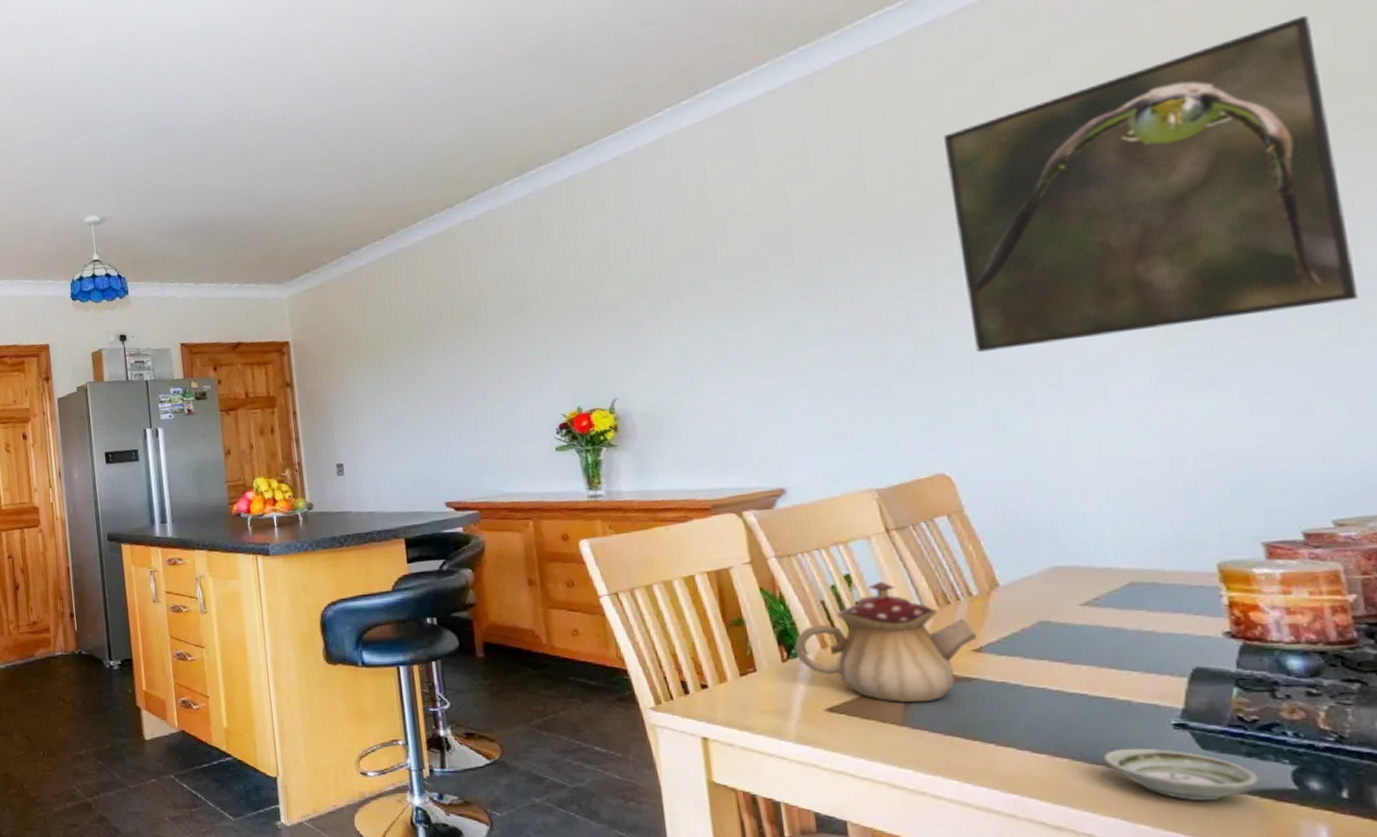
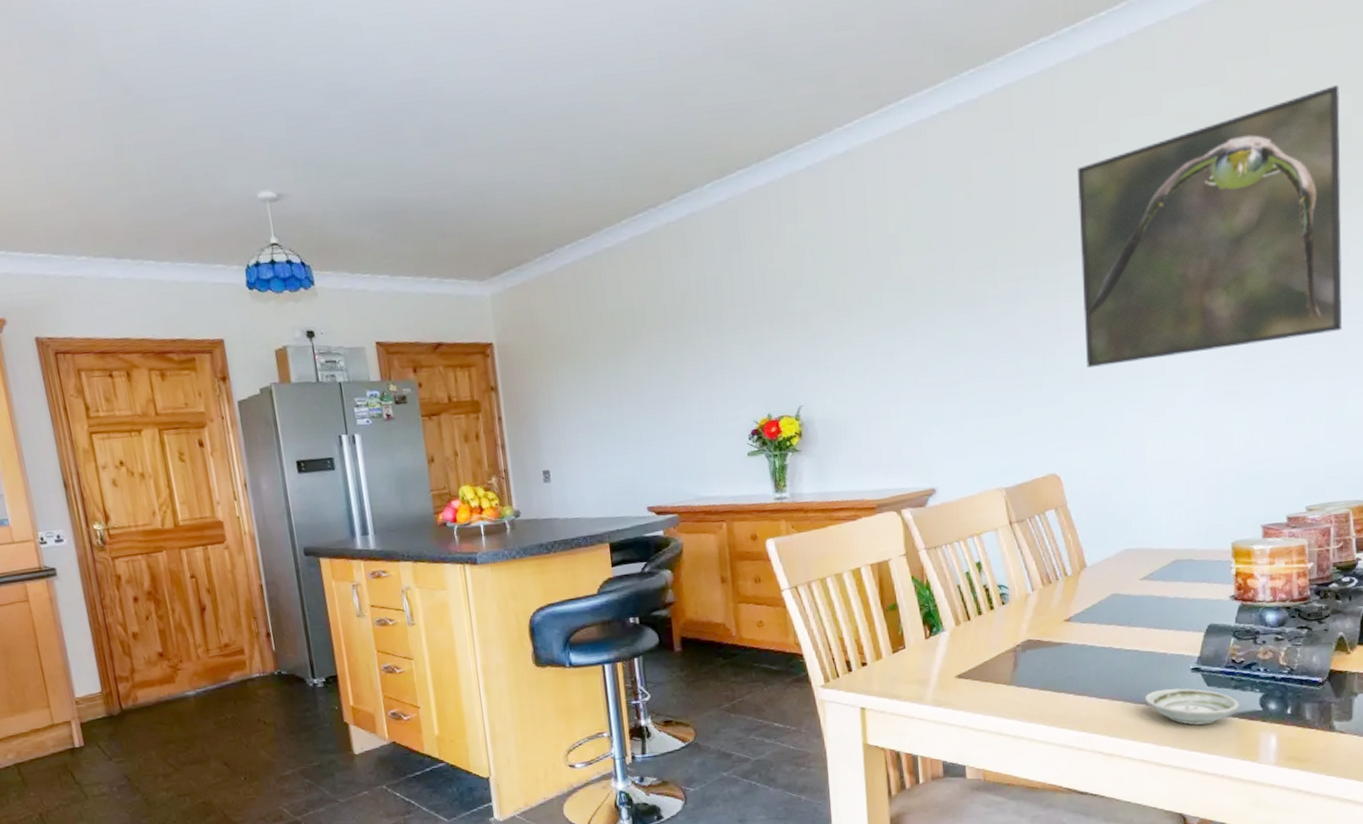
teapot: present [794,581,977,703] -> none [935,567,1068,666]

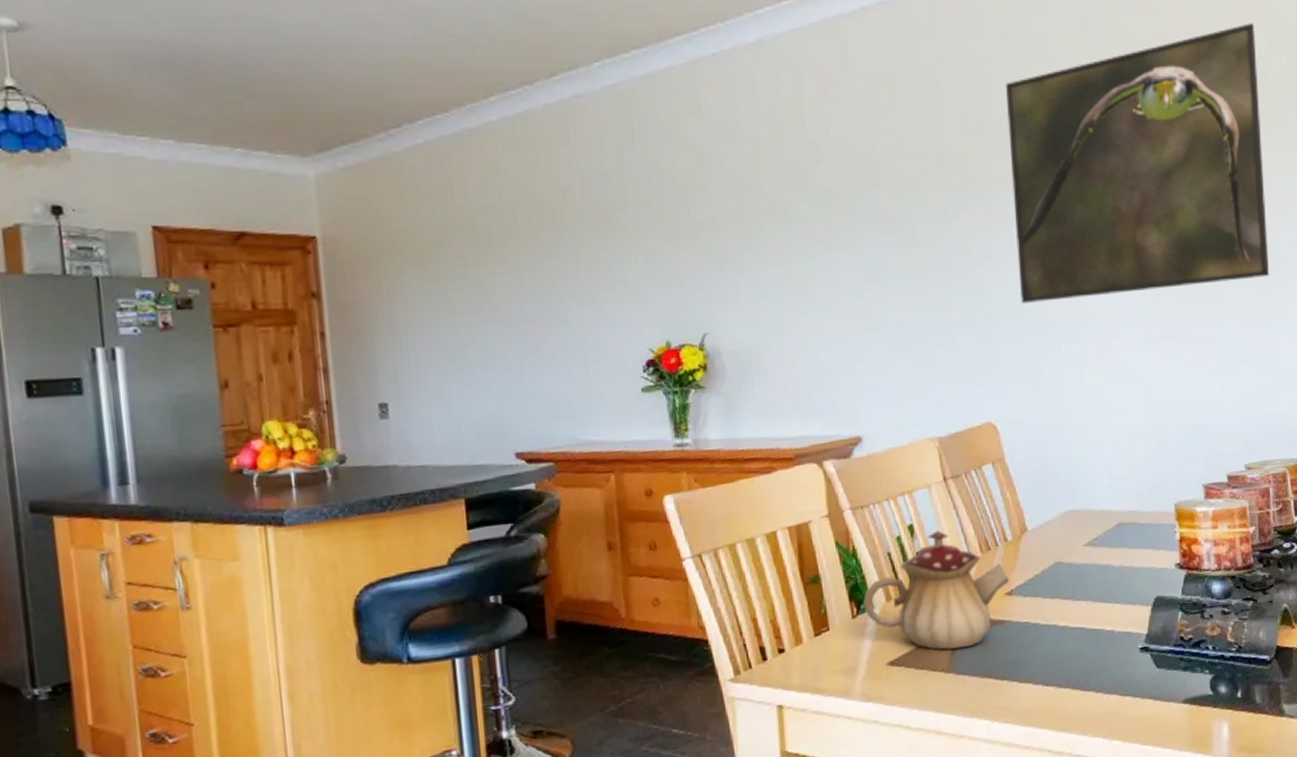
teapot: none [935,567,1068,666] -> present [863,530,1009,650]
saucer: present [1144,688,1240,725] -> none [1092,671,1190,714]

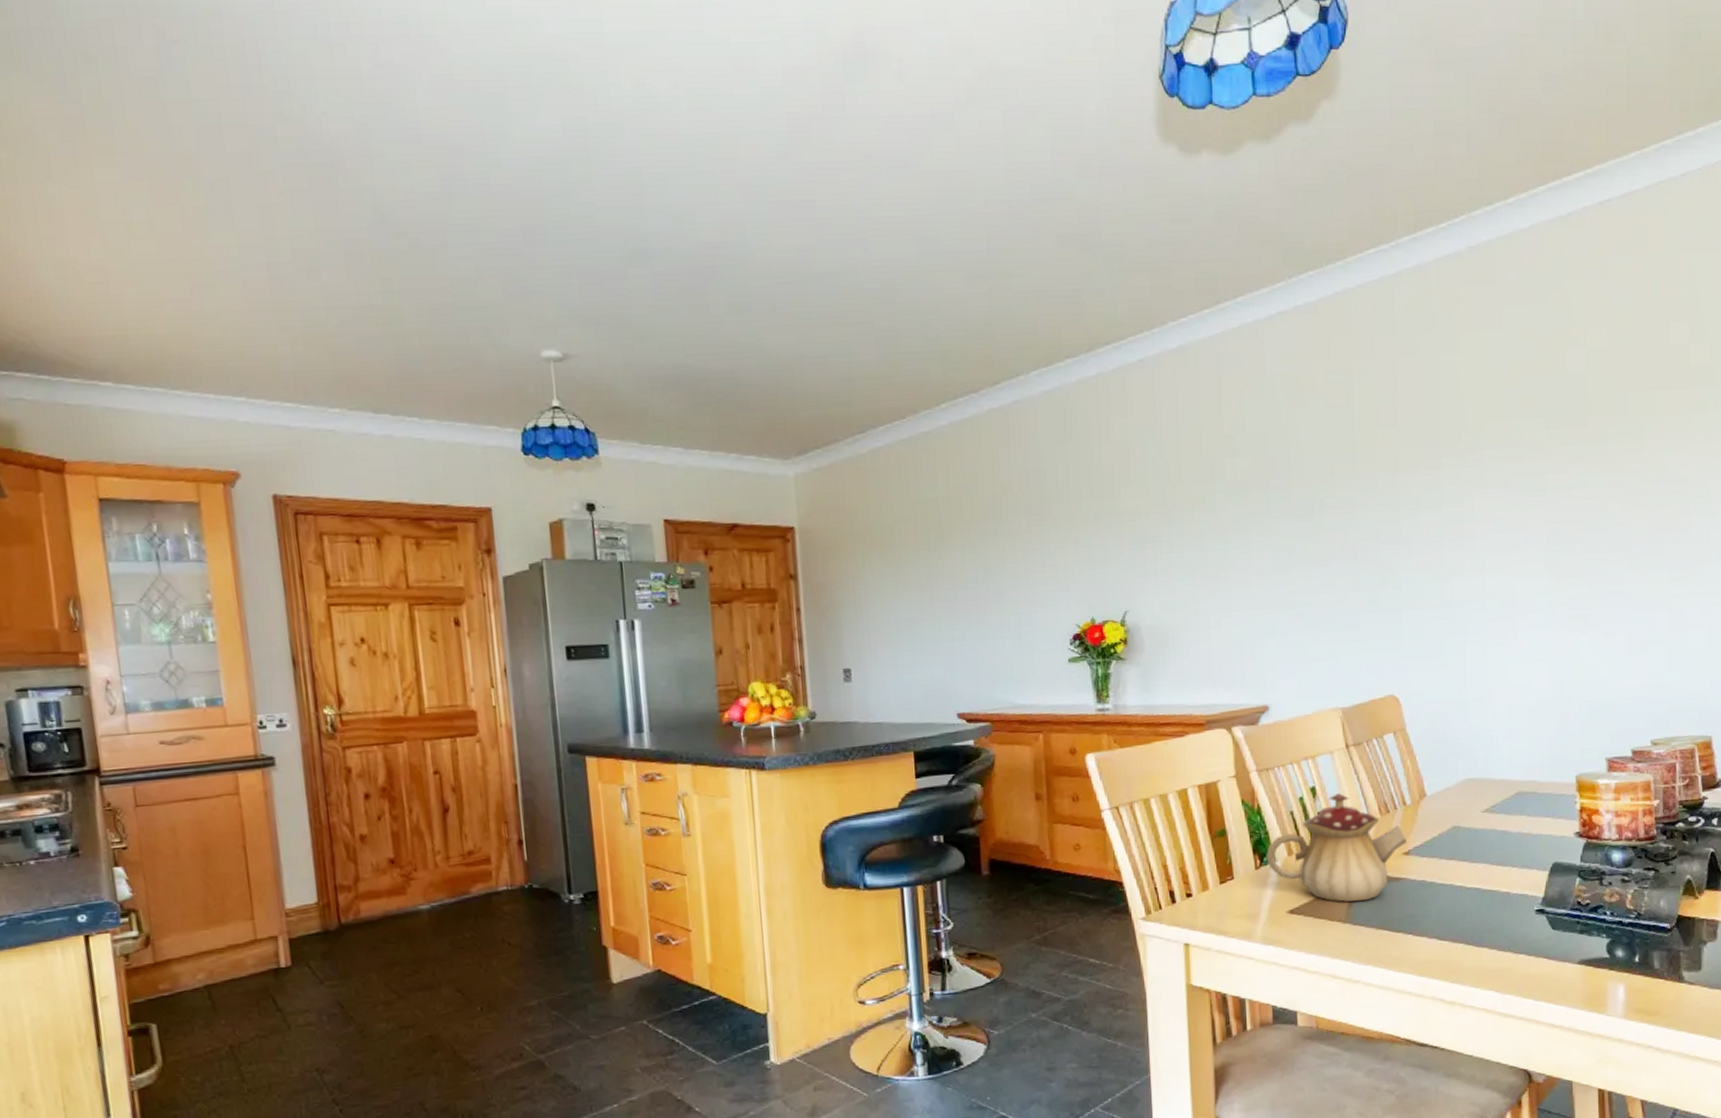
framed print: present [1005,23,1270,303] -> none [1416,311,1684,585]

